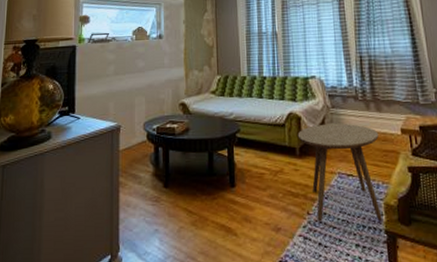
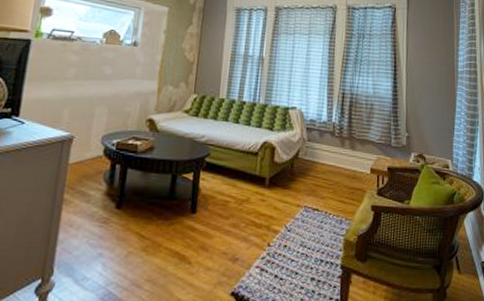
side table: present [297,123,382,222] -> none [269,156,349,257]

